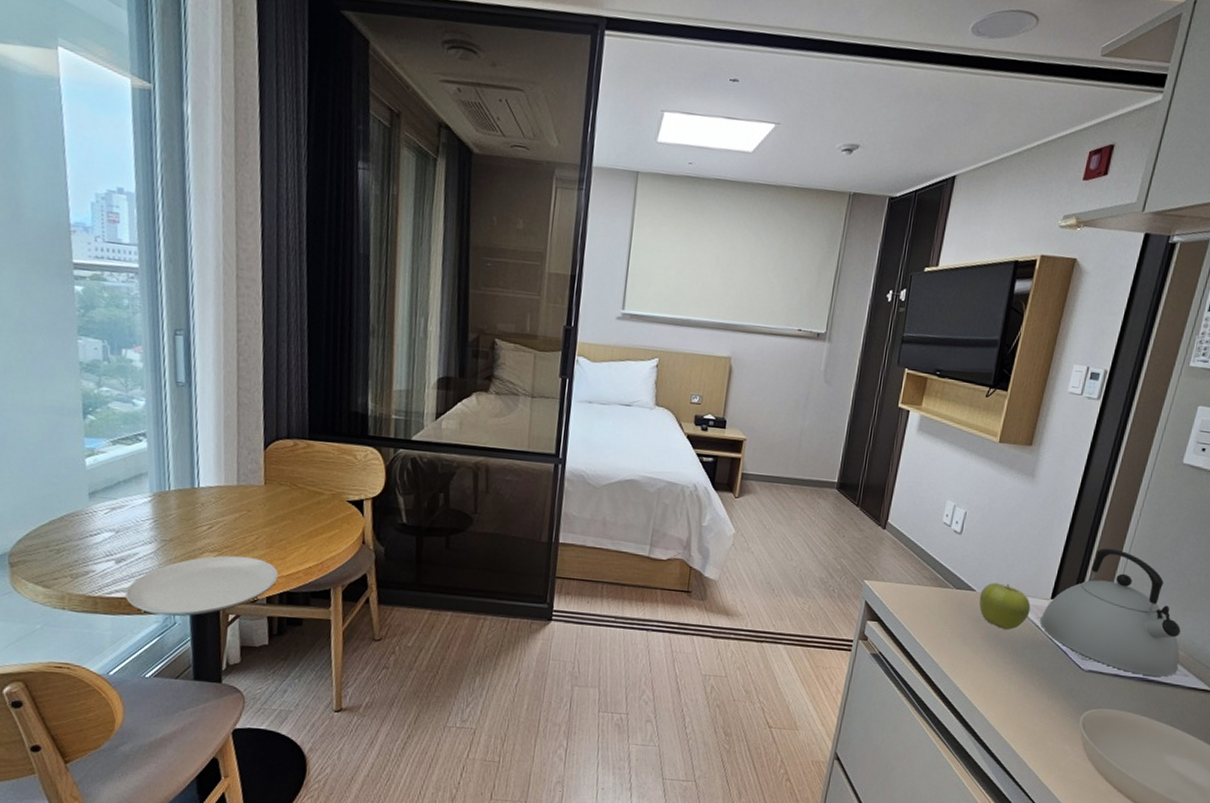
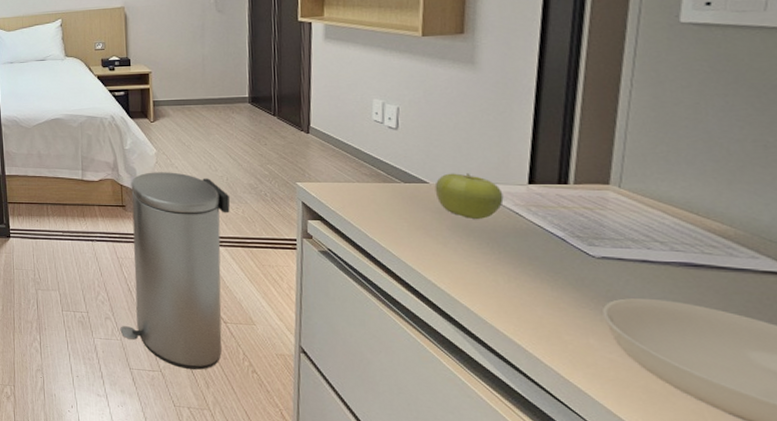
pedal bin: none [659,555,800,779] -> present [120,172,230,370]
kettle: present [1040,548,1181,677] -> none [519,124,740,260]

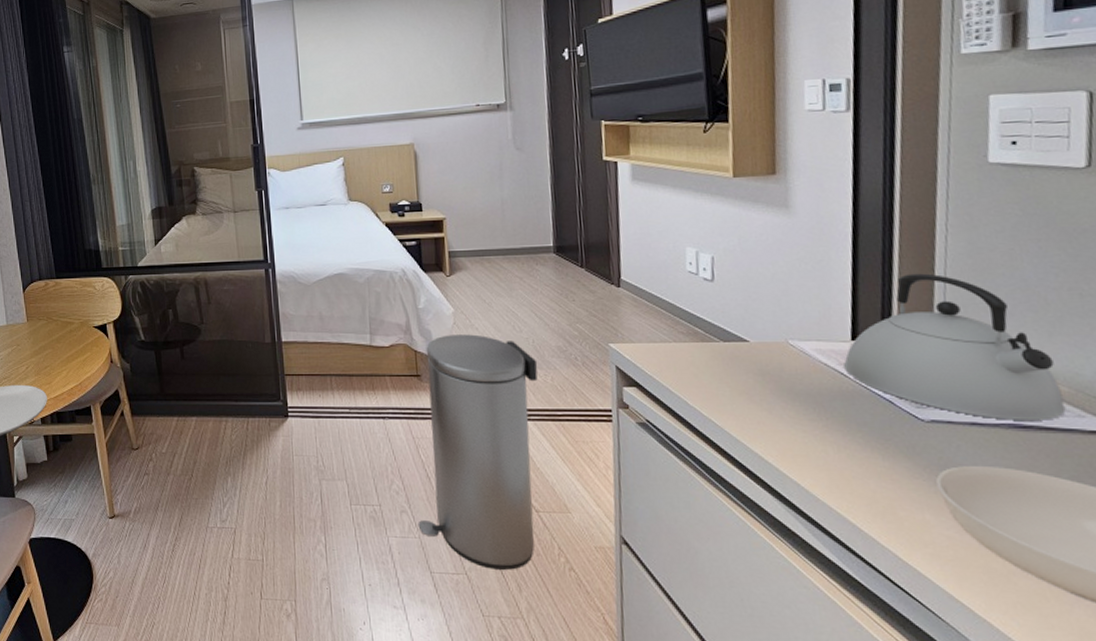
fruit: present [434,173,504,219] -> none [755,329,828,381]
kettle: none [519,124,740,260] -> present [844,273,1066,420]

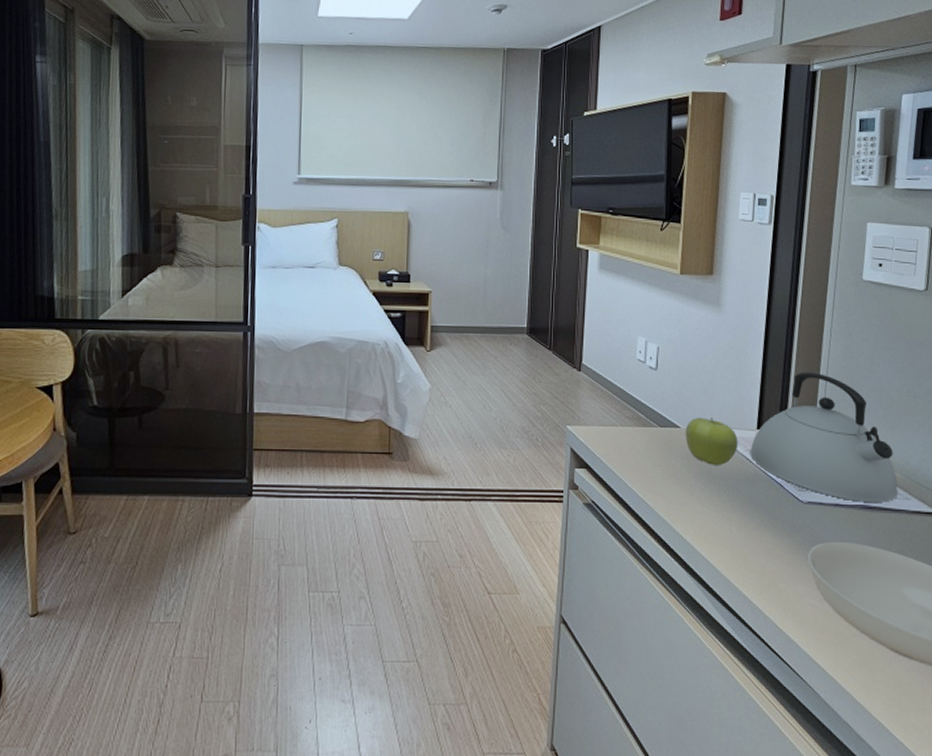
pedal bin: present [418,334,538,570] -> none [375,411,503,655]
fruit: none [755,329,828,381] -> present [685,417,738,465]

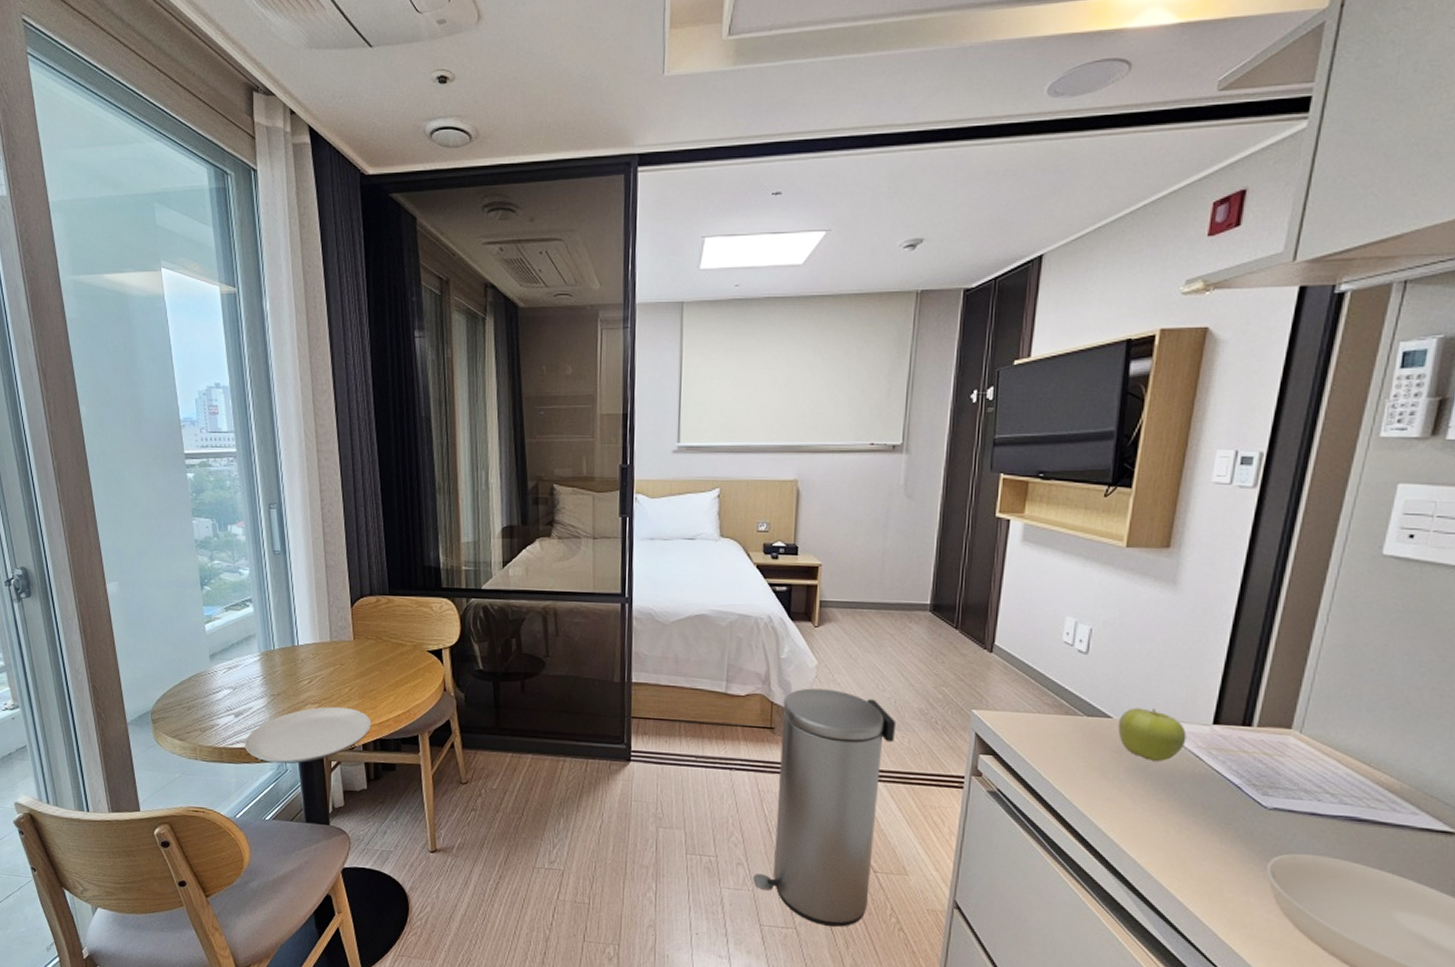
pedal bin: none [375,411,503,655] -> present [753,688,897,927]
kettle: present [750,372,898,502] -> none [1201,661,1403,816]

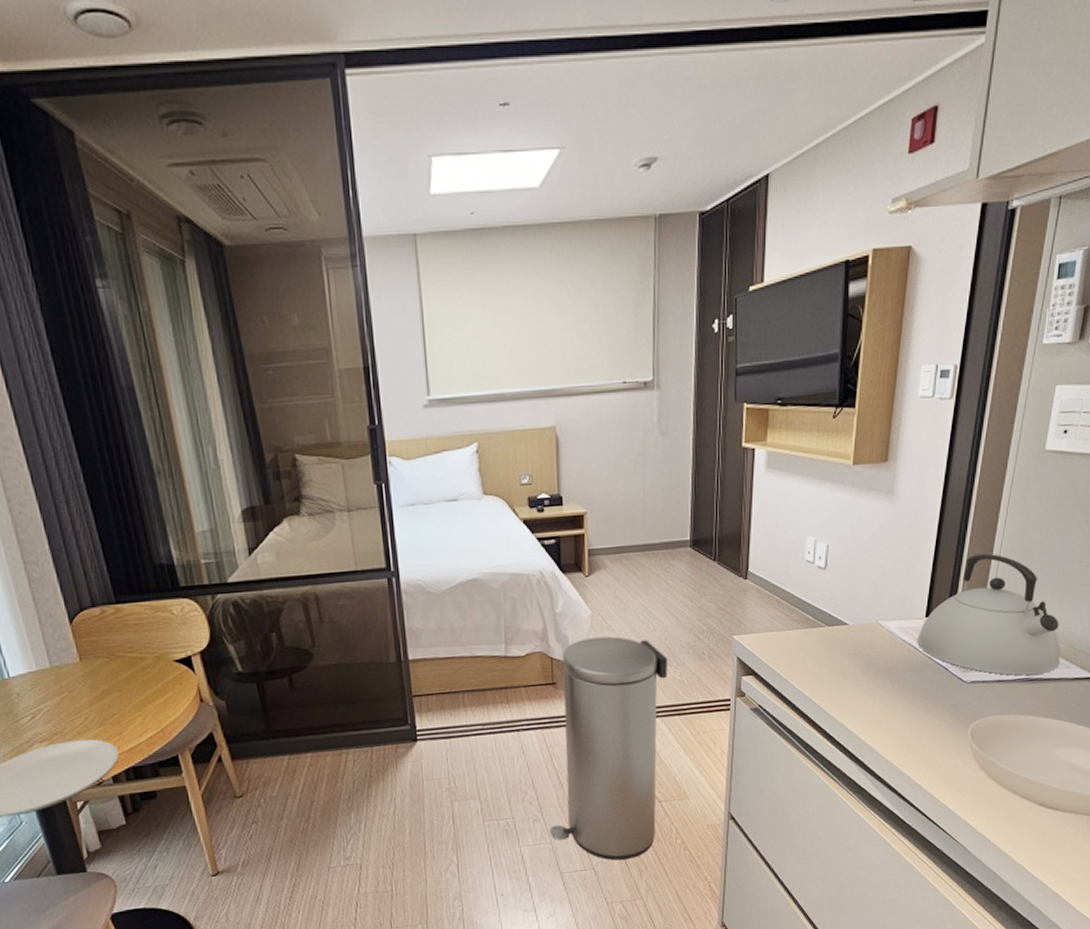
fruit: present [1117,707,1187,761] -> none [853,611,906,657]
kettle: none [1201,661,1403,816] -> present [917,553,1060,676]

